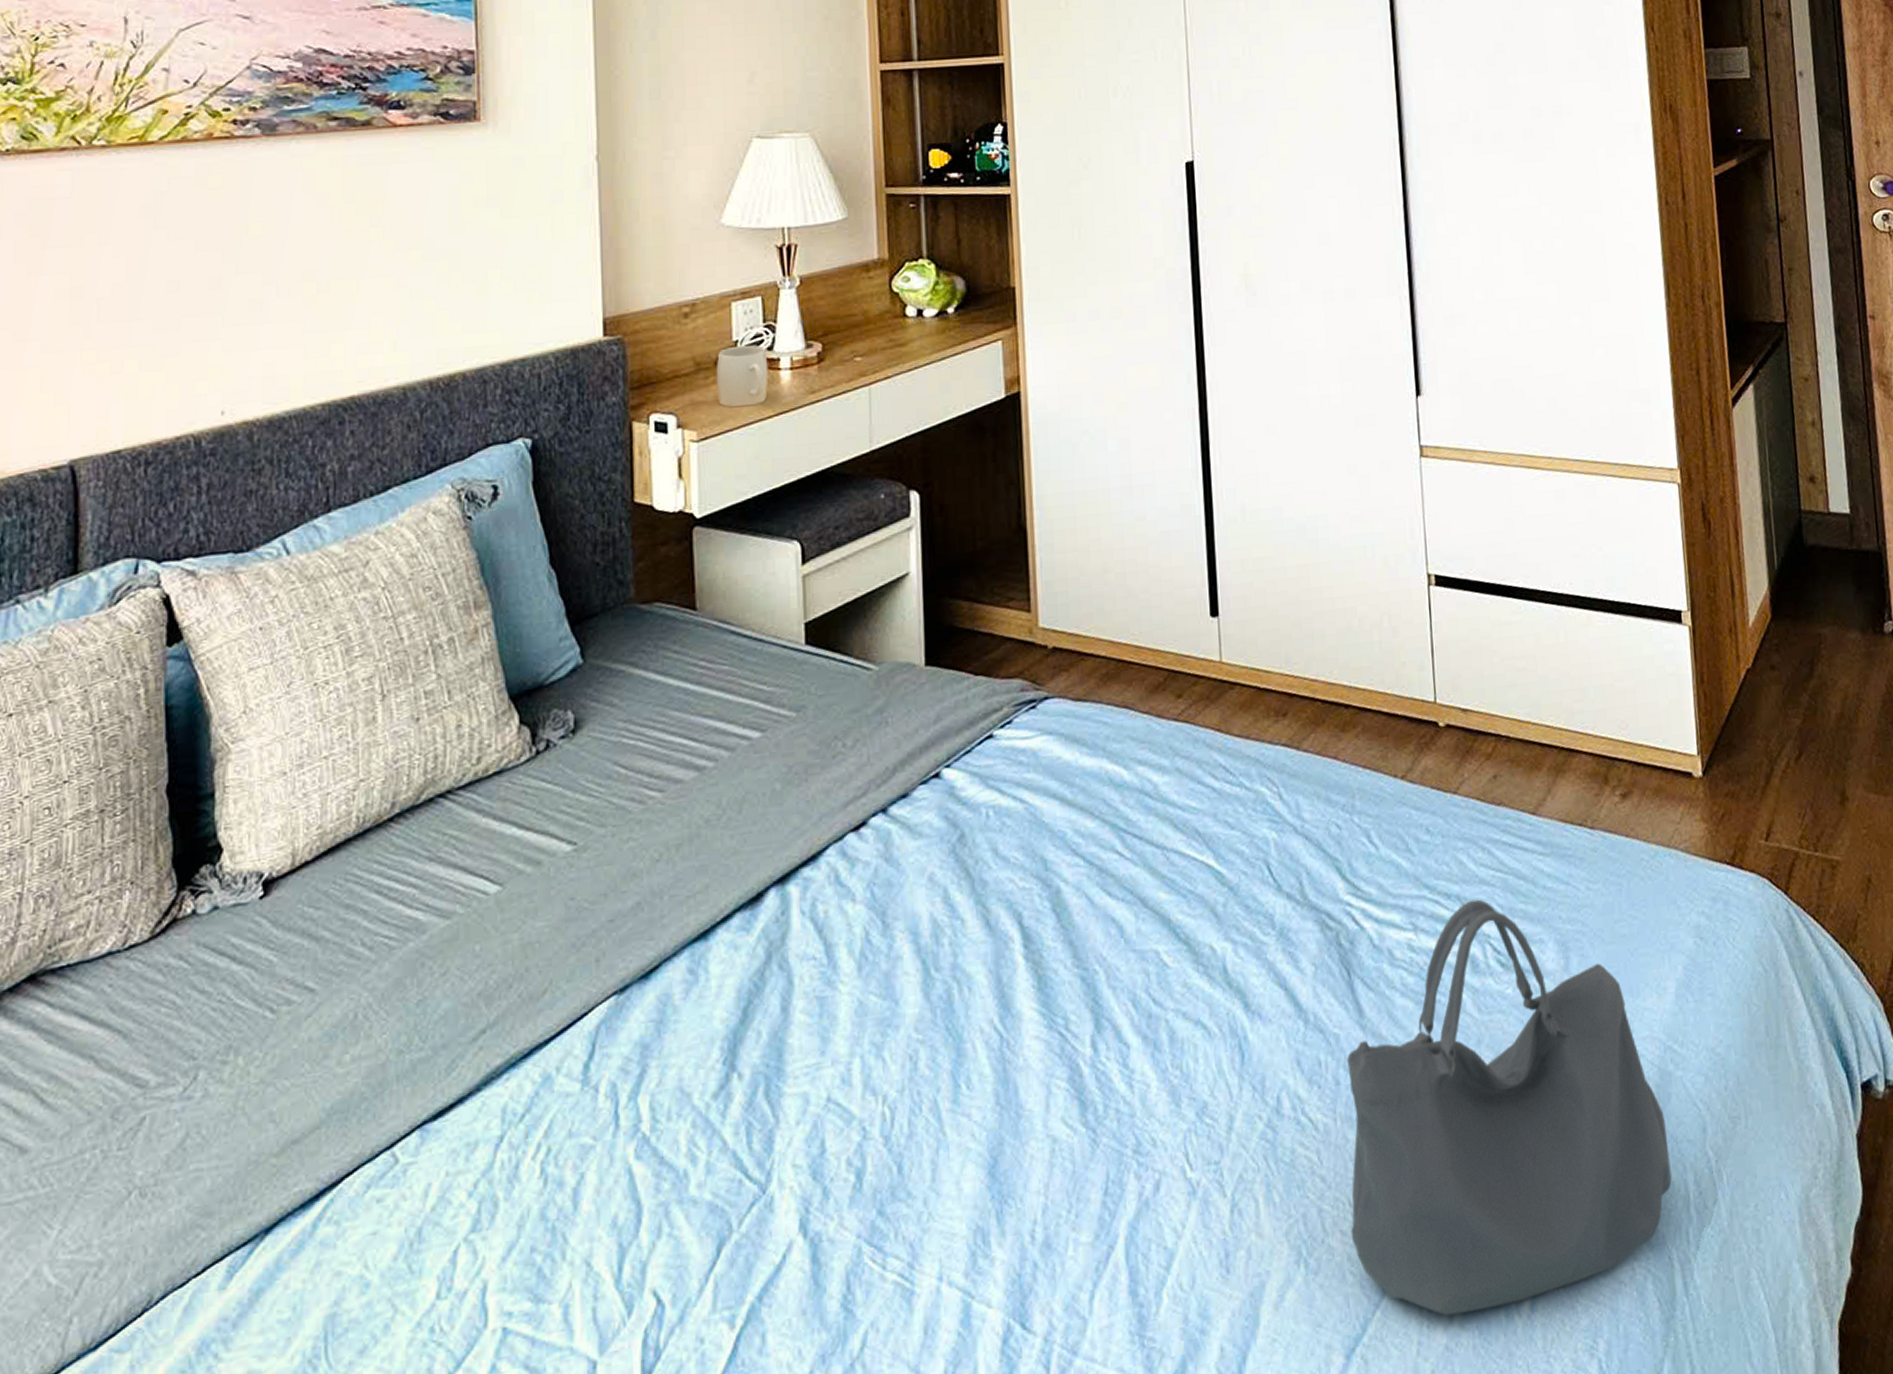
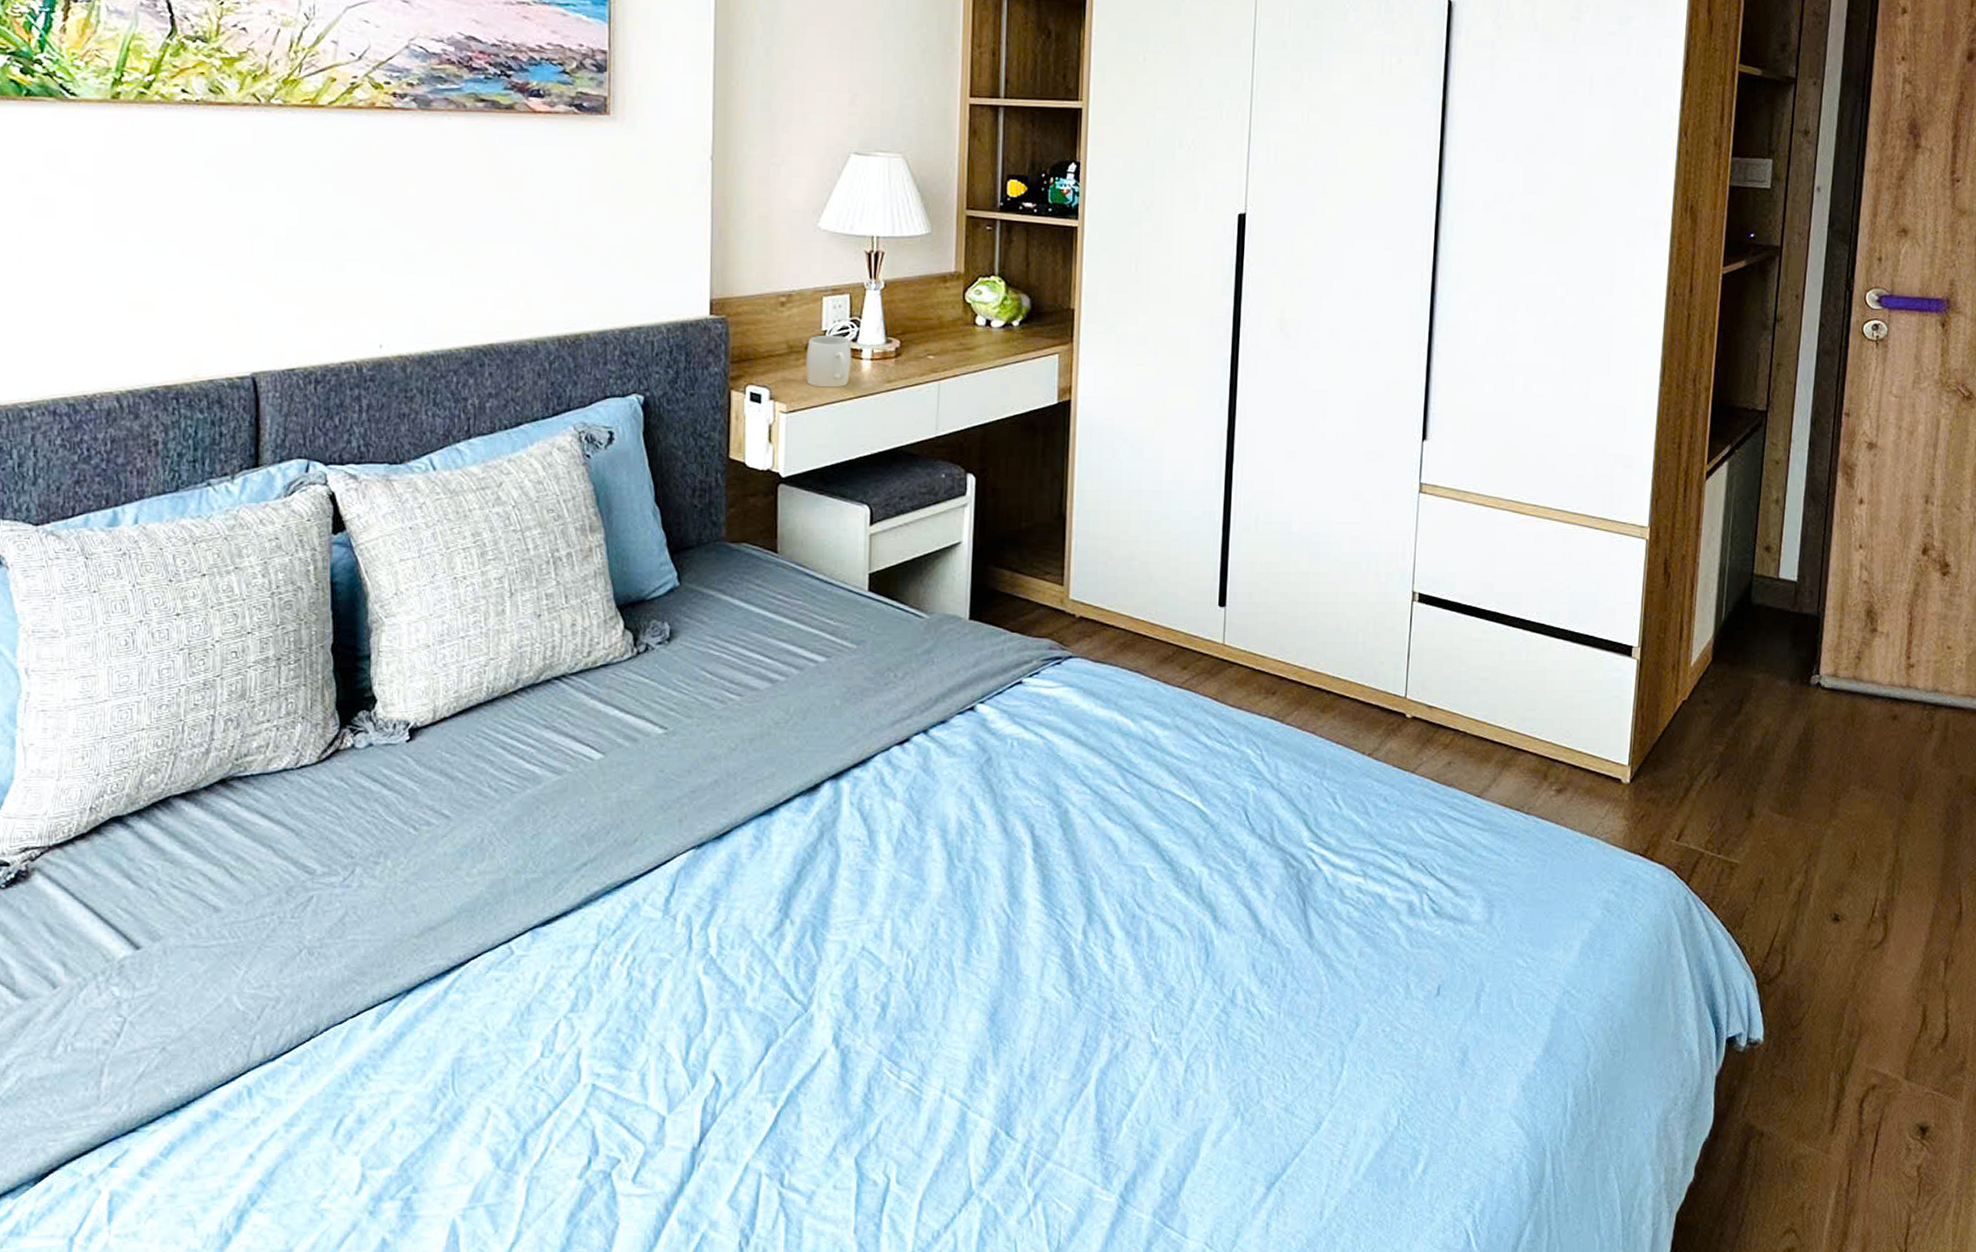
handbag: present [1347,899,1672,1316] -> none [1282,858,1556,1169]

